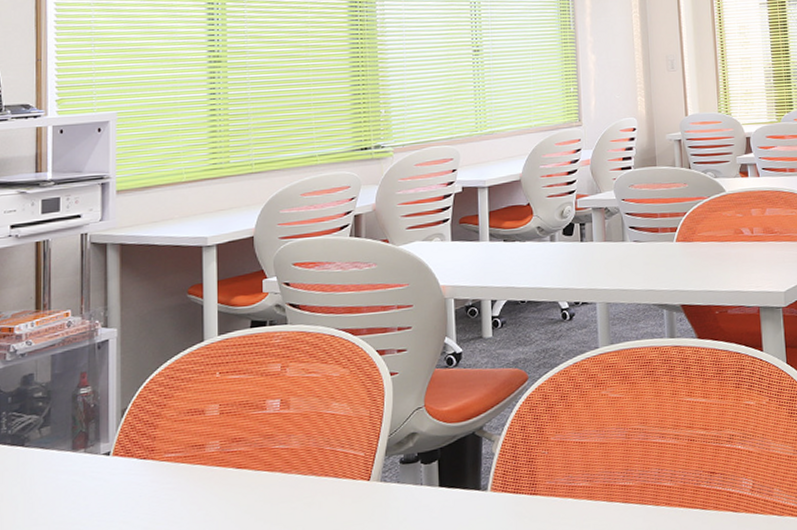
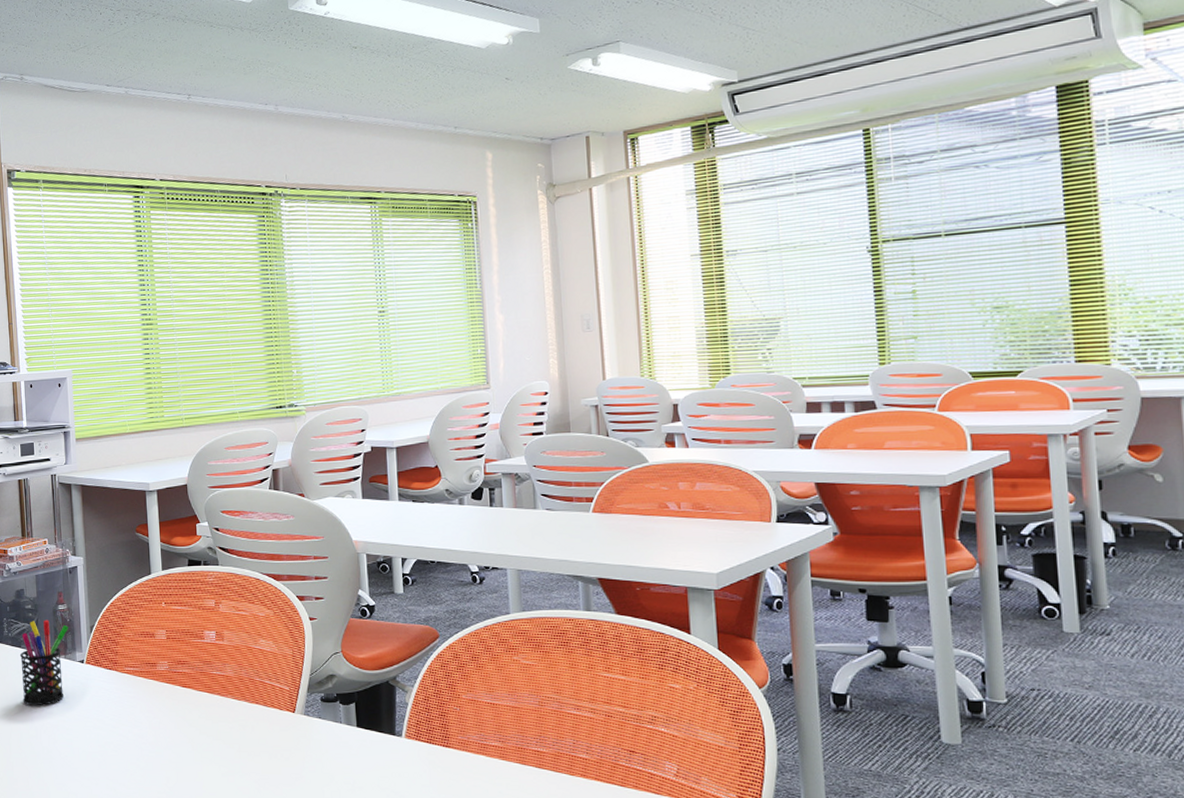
pen holder: none [21,407,92,517] -> present [19,620,69,705]

